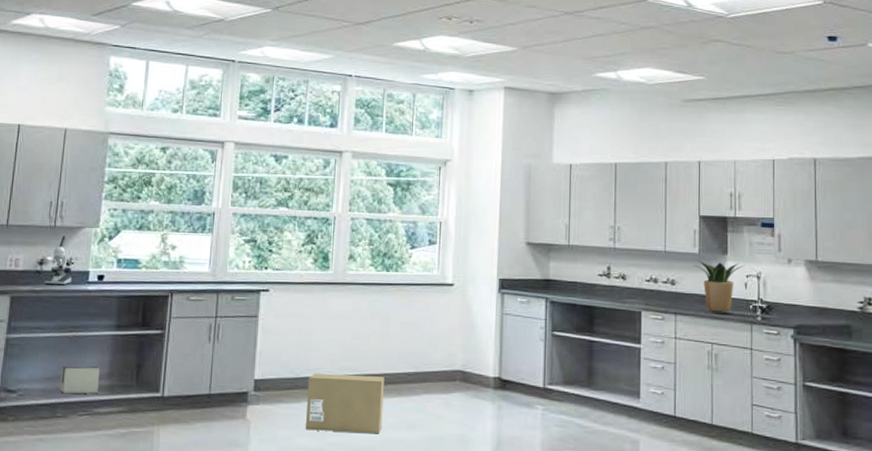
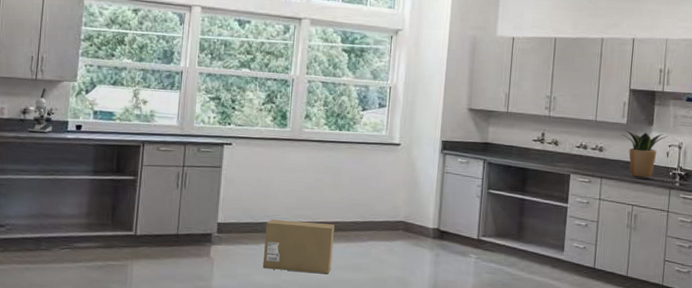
box: present [59,366,100,394] -> none [43,205,79,231]

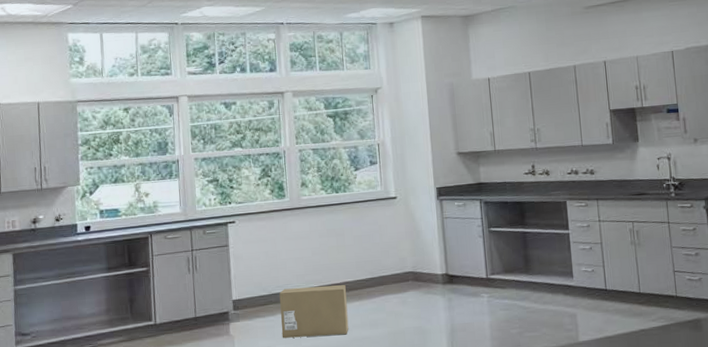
microscope: present [28,88,53,133] -> none [40,196,63,240]
potted plant: present [620,130,669,178] -> none [608,148,656,194]

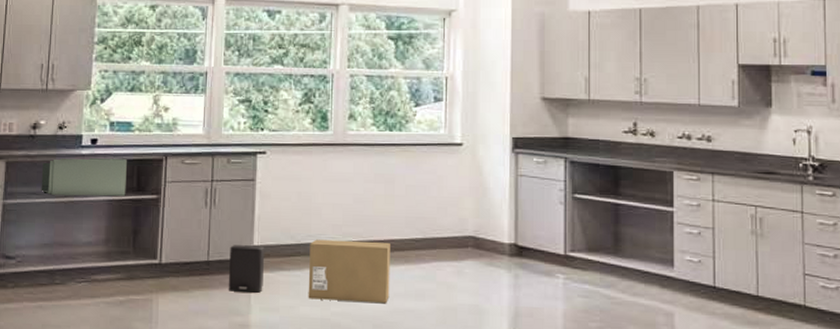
storage bin: none [44,239,120,278] -> present [41,156,127,197]
pedal bin: none [213,299,244,340] -> present [228,245,265,293]

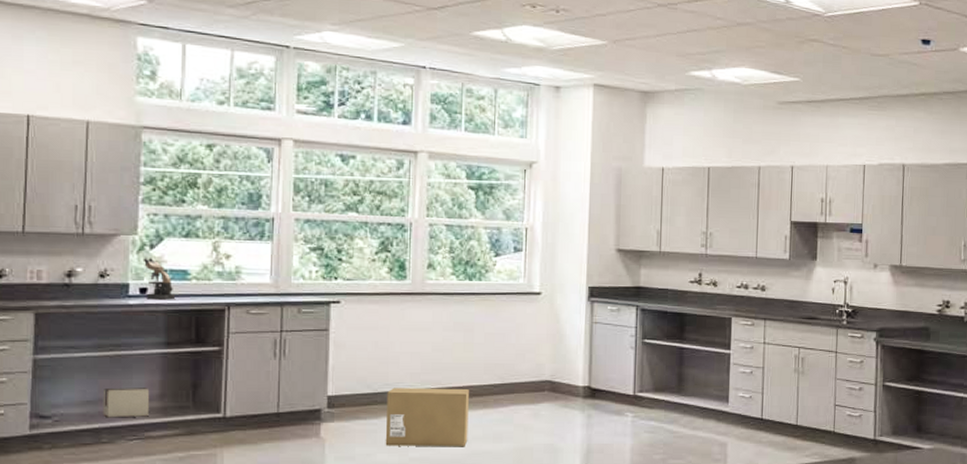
storage bin: present [41,156,127,197] -> none [80,307,183,350]
box: none [57,232,97,261] -> present [102,387,150,418]
microscope: none [94,111,121,150] -> present [143,258,176,300]
pedal bin: present [228,245,265,293] -> none [300,396,340,442]

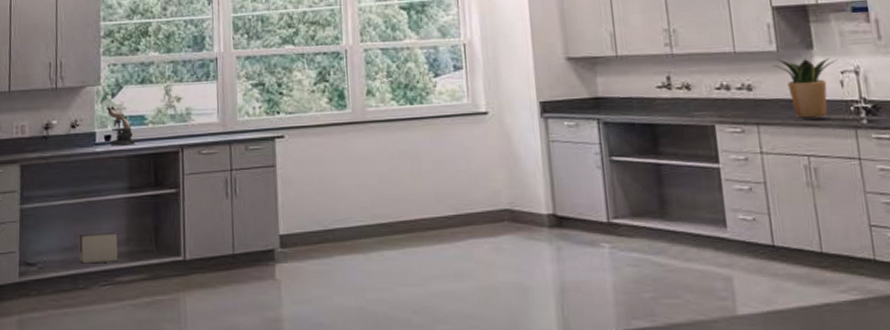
box: present [385,387,469,447] -> none [338,222,426,288]
potted plant: none [783,266,834,317] -> present [771,58,838,118]

